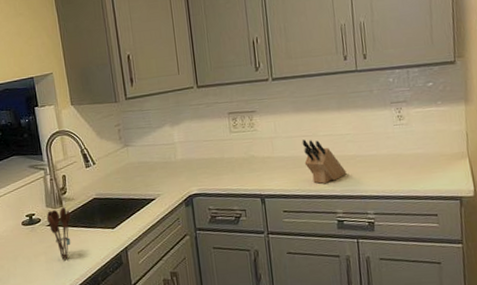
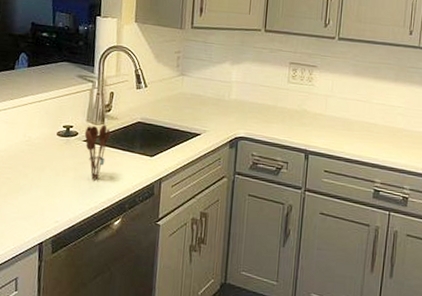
knife block: present [302,139,347,184] -> none [353,104,392,151]

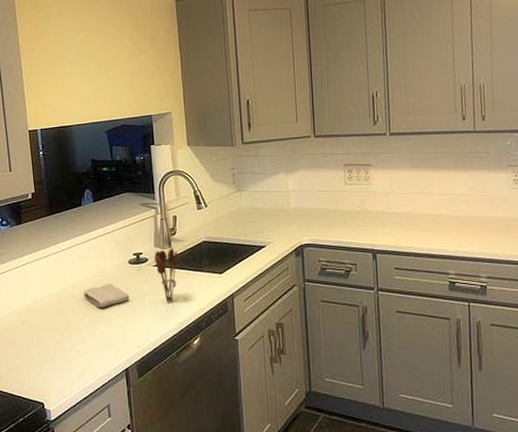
washcloth: none [4,153,54,178] -> present [83,284,130,308]

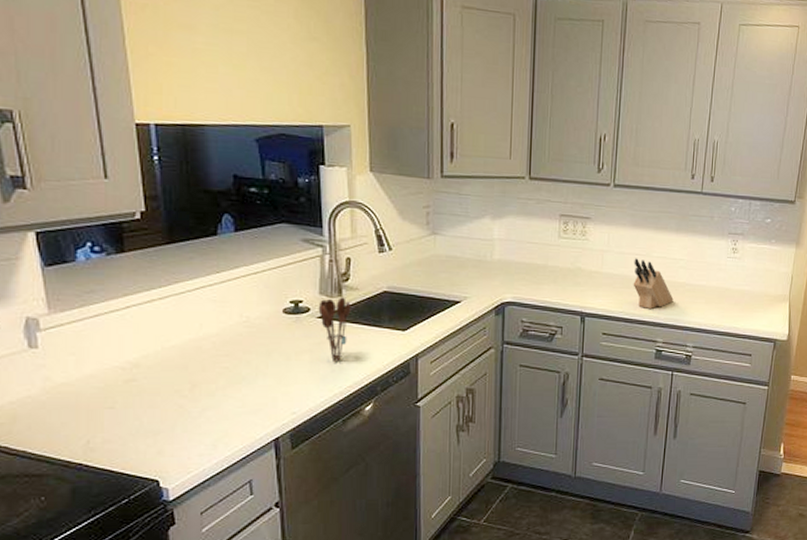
washcloth: present [83,284,130,308] -> none [217,336,283,367]
knife block: none [416,197,461,243] -> present [633,258,674,309]

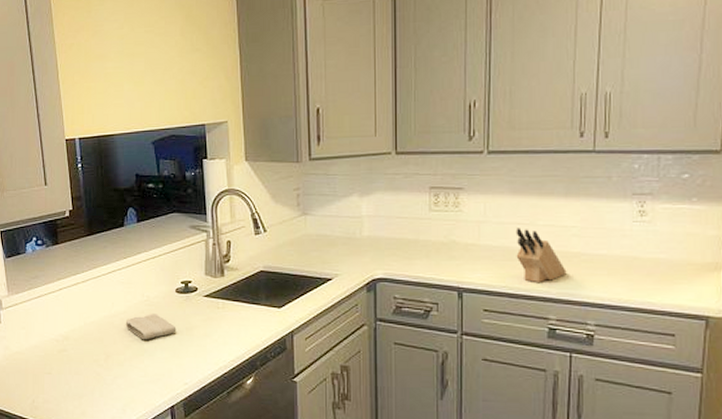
washcloth: none [217,336,283,367] -> present [125,314,177,340]
utensil holder: present [318,297,351,363] -> none [204,277,232,338]

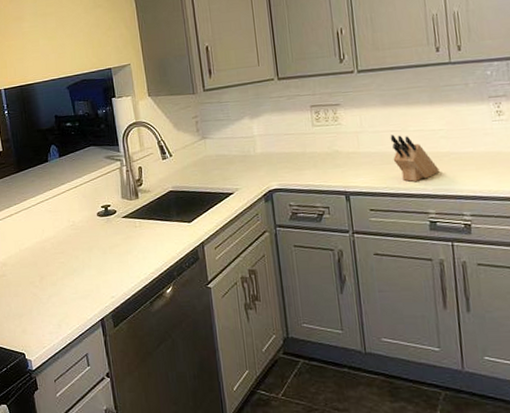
washcloth: present [125,314,177,340] -> none [55,236,101,261]

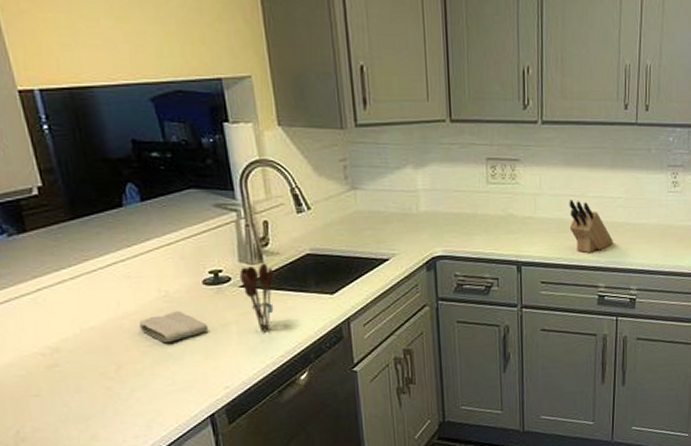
washcloth: none [55,236,101,261] -> present [138,311,209,343]
utensil holder: none [122,199,147,254] -> present [239,263,275,333]

